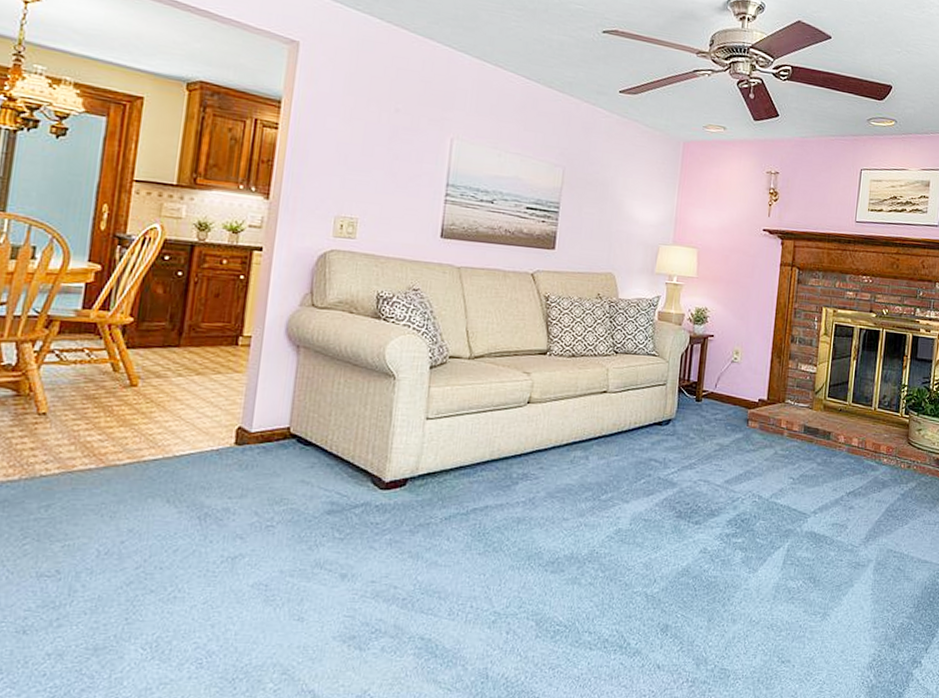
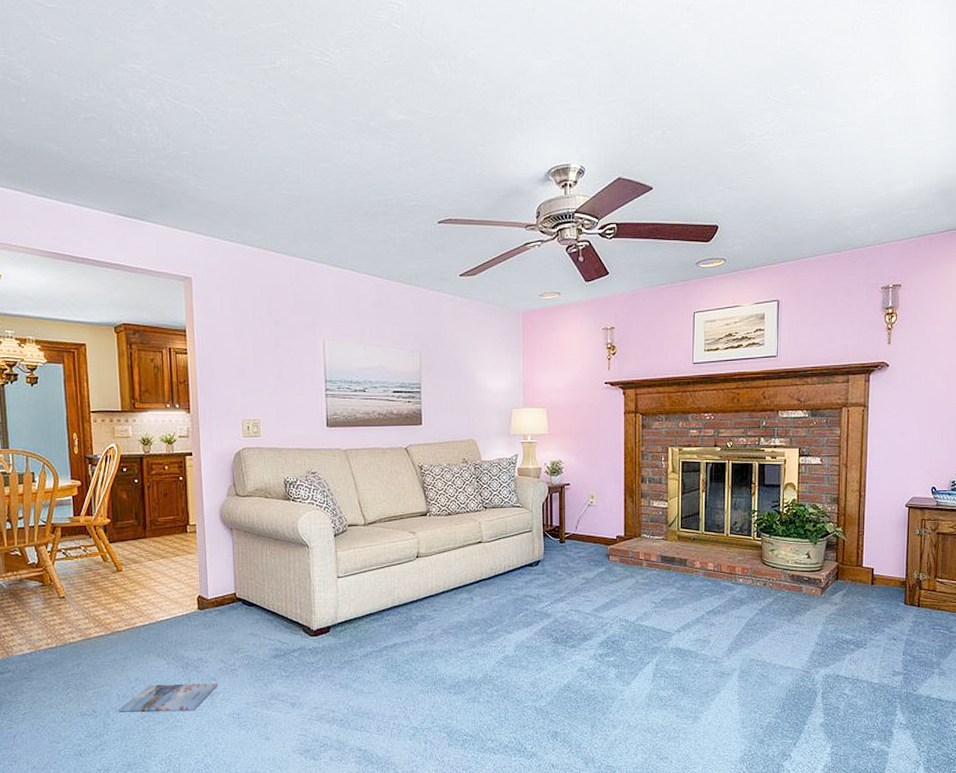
magazine: none [93,539,245,577] -> present [118,683,218,712]

